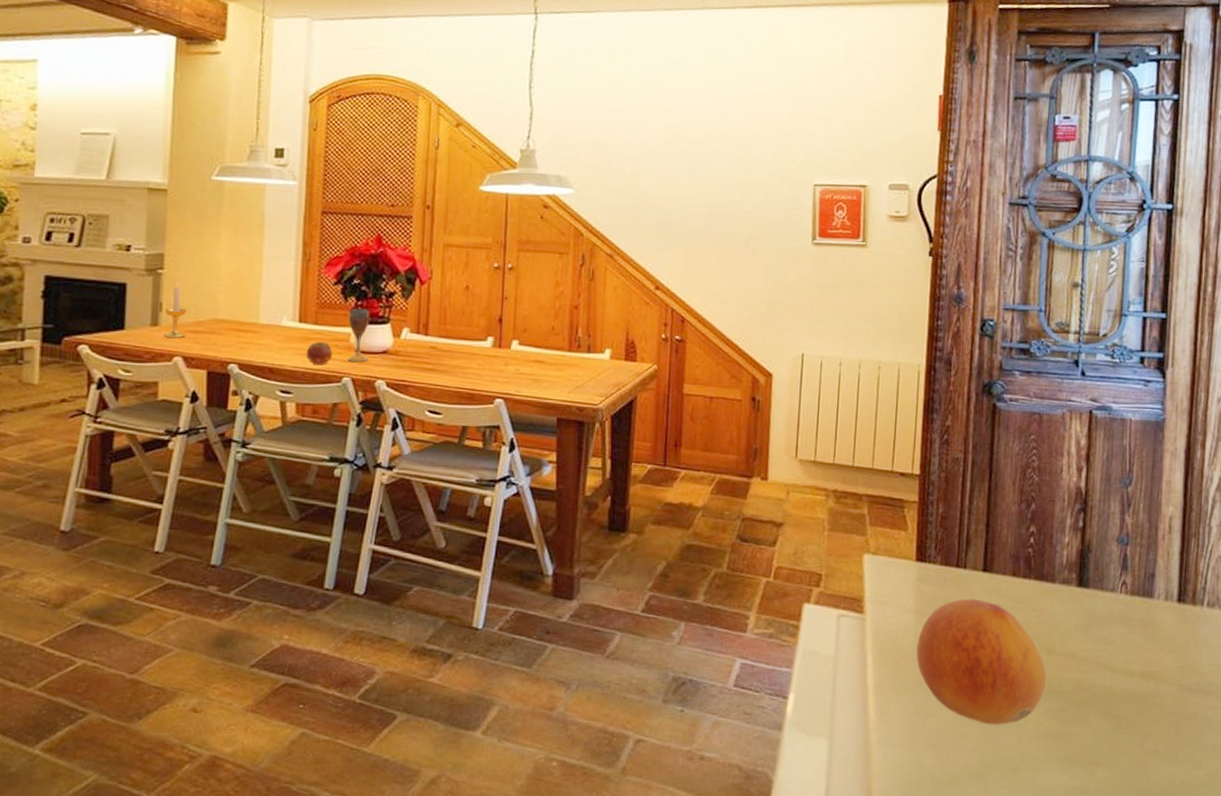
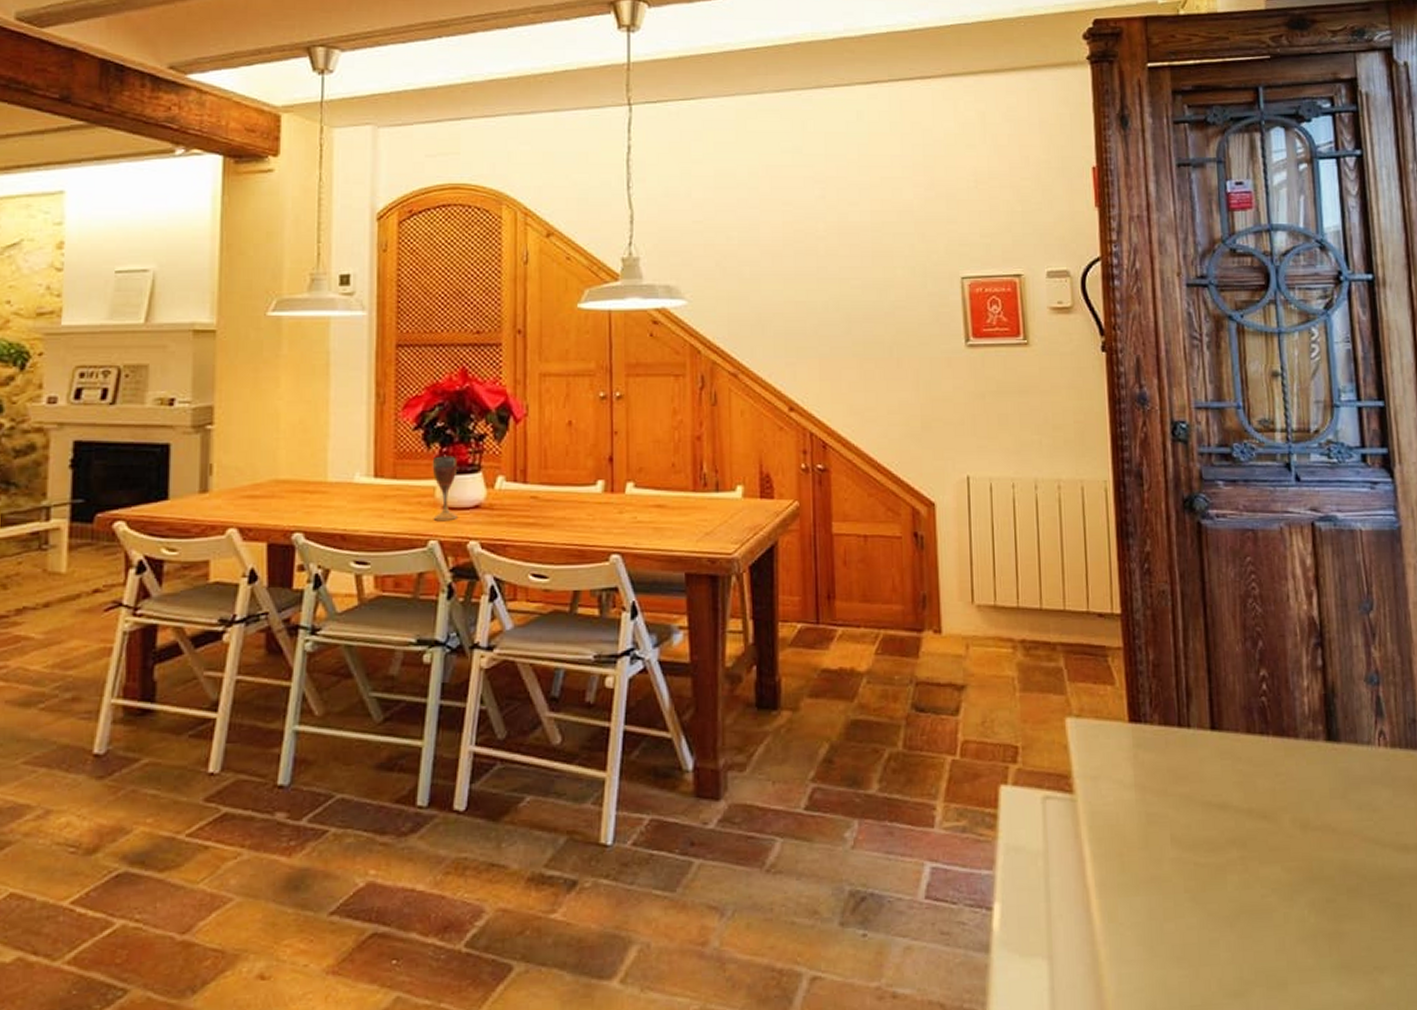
candlestick: present [164,281,188,339] -> none [215,437,243,507]
fruit: present [306,342,333,365] -> none [384,499,416,528]
fruit: present [916,598,1047,726] -> none [1142,765,1305,928]

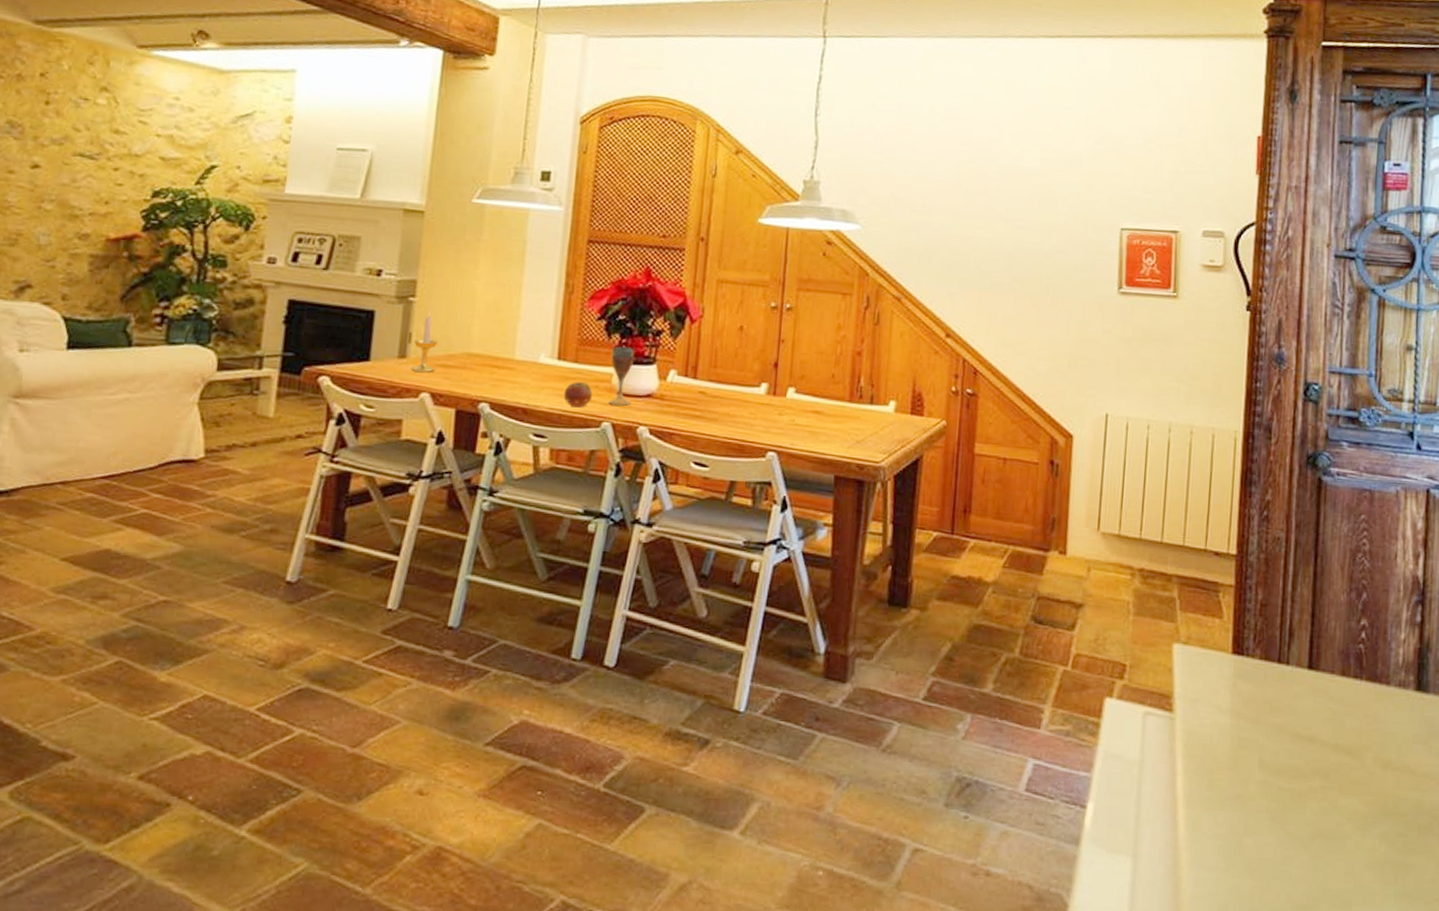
candlestick: none [215,437,243,507] -> present [411,310,439,373]
fruit: none [384,499,416,528] -> present [563,382,593,408]

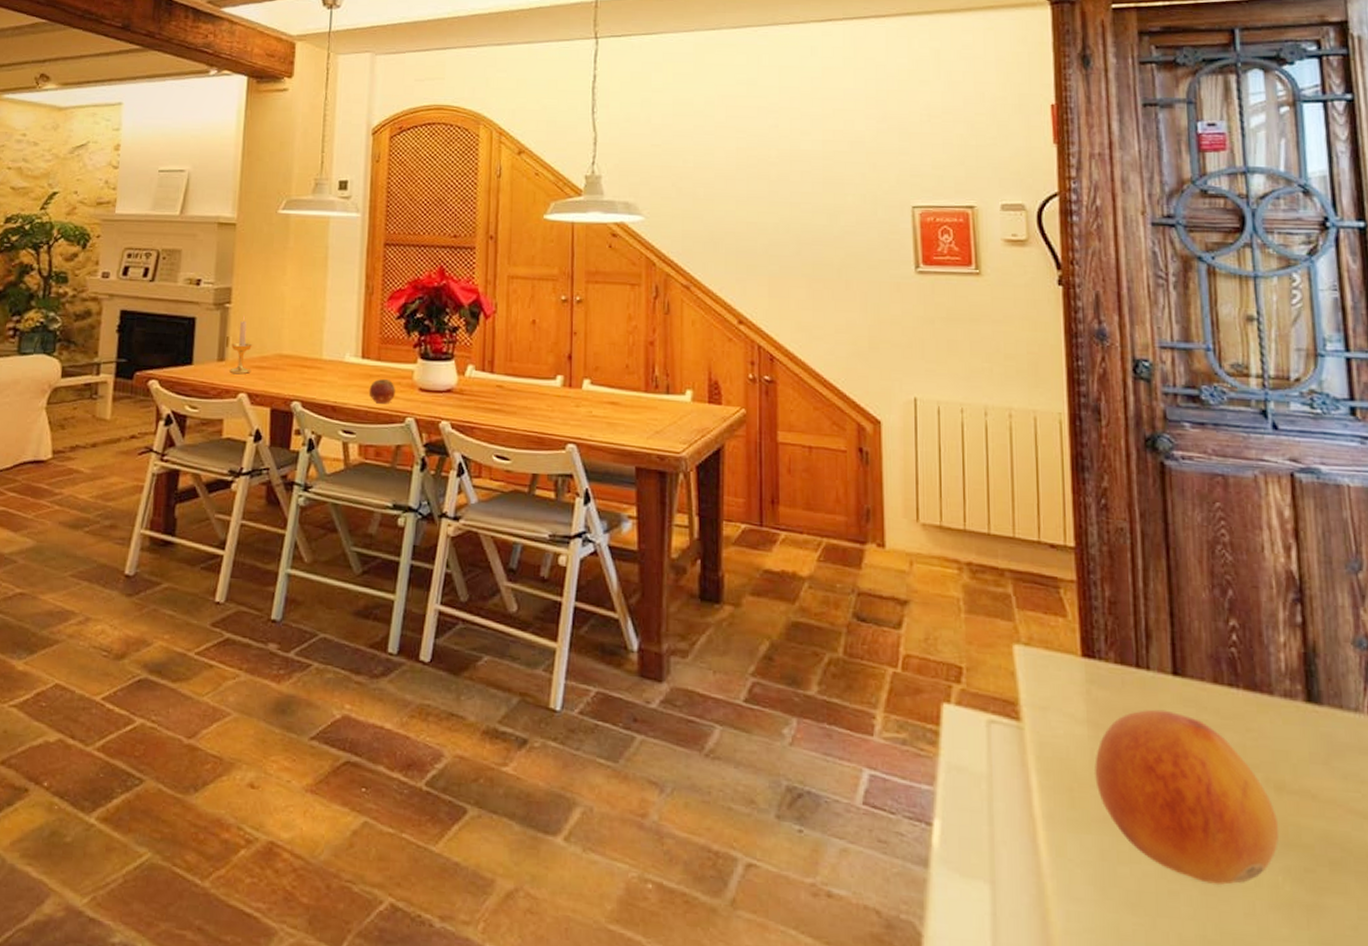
cup: present [608,346,635,406] -> none [411,343,434,401]
fruit: none [1232,699,1382,851] -> present [1095,709,1279,886]

